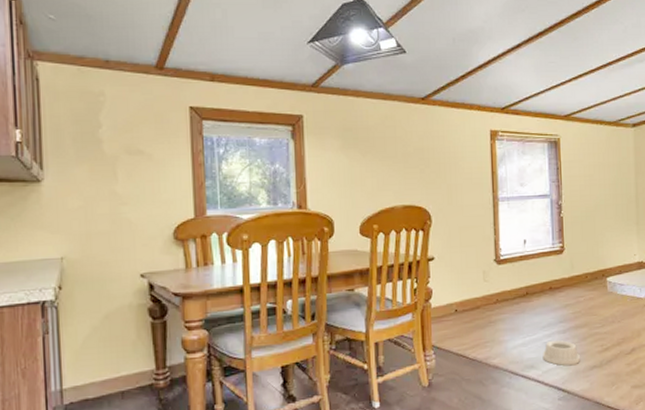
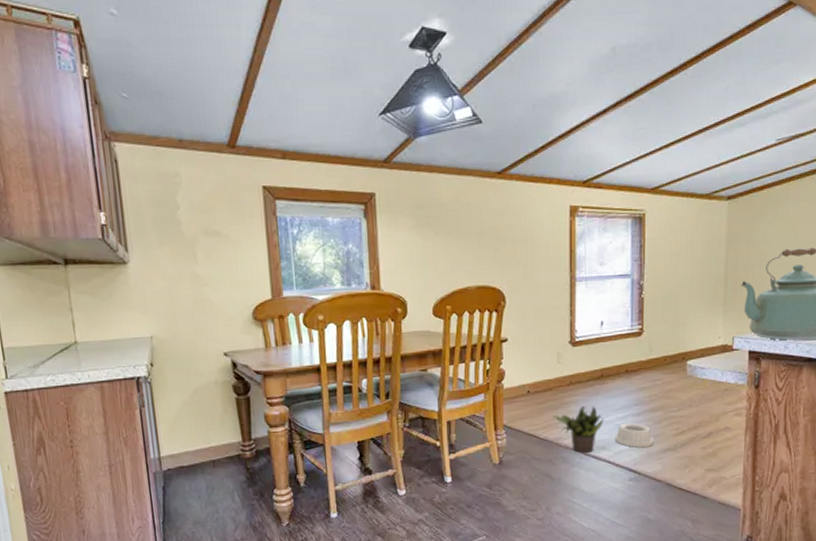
potted plant: none [480,323,532,373] -> present [552,405,604,454]

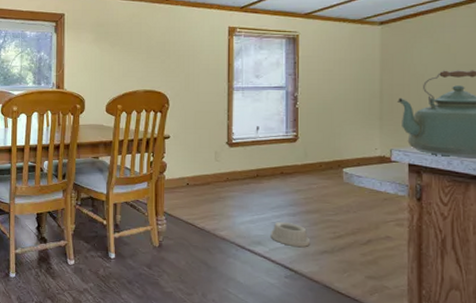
potted plant: present [552,405,604,454] -> none [209,201,260,247]

